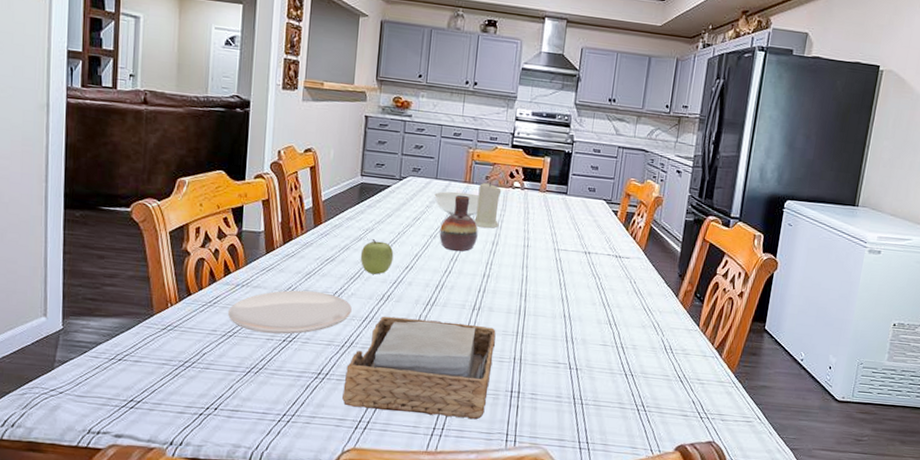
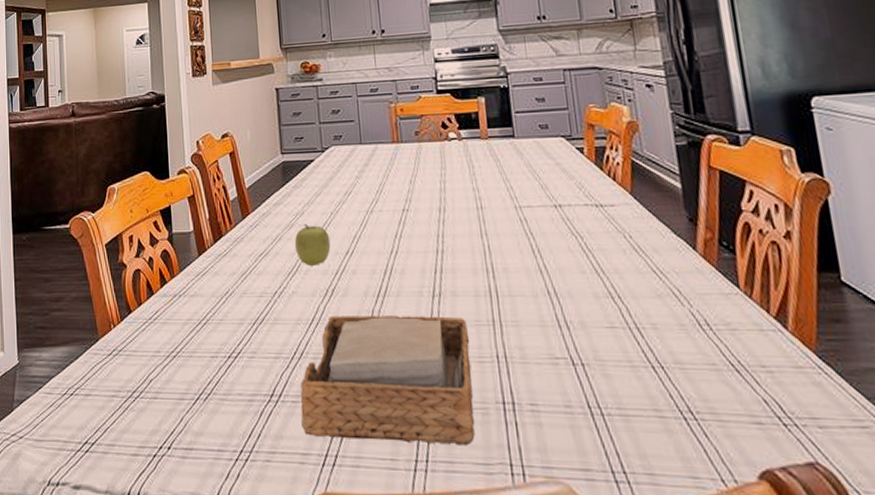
plate: present [228,290,352,334] -> none [169,294,296,350]
bowl: present [434,191,479,217] -> none [362,154,414,183]
vase: present [439,195,478,252] -> none [375,159,420,227]
candle: present [474,181,502,229] -> none [409,137,442,194]

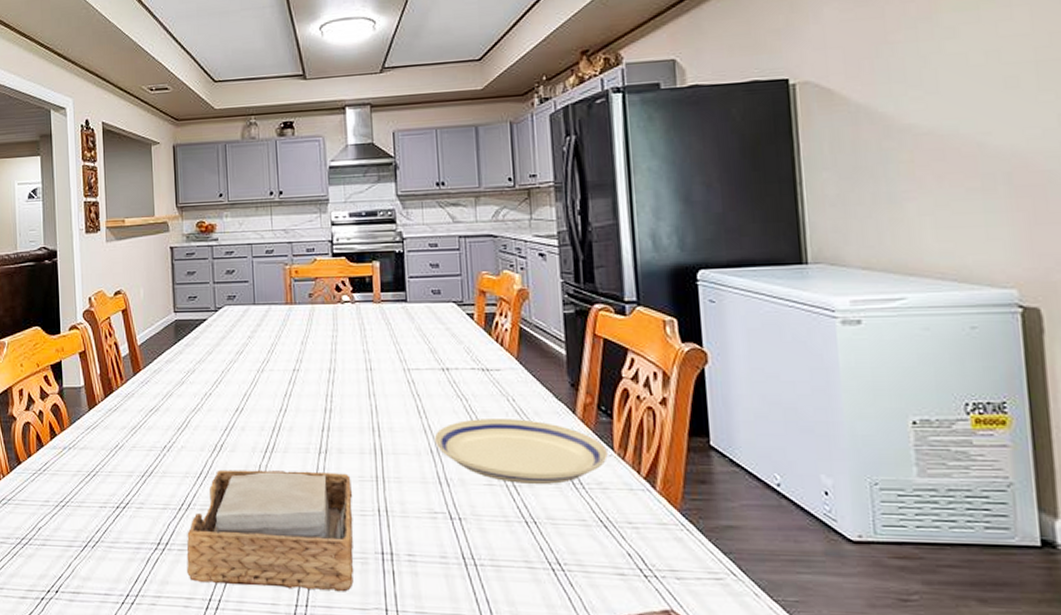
fruit: present [294,224,331,266] -> none [185,382,221,422]
plate: none [550,257,734,325] -> present [434,419,608,484]

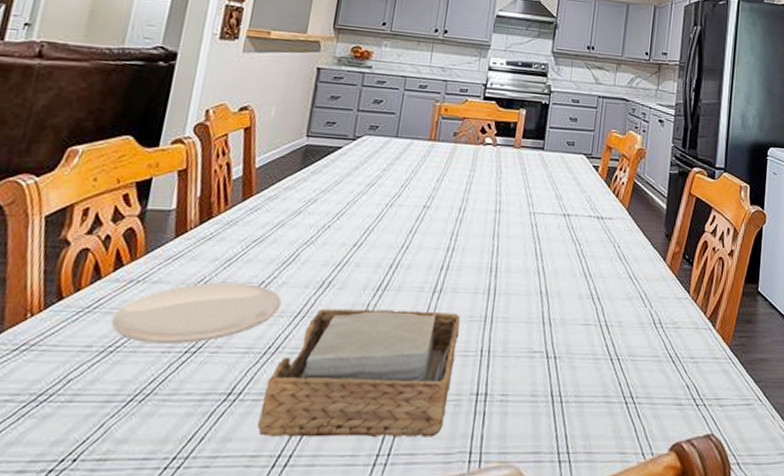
plate: none [58,448,184,501] -> present [111,282,282,345]
plate: present [434,419,608,484] -> none [545,262,685,324]

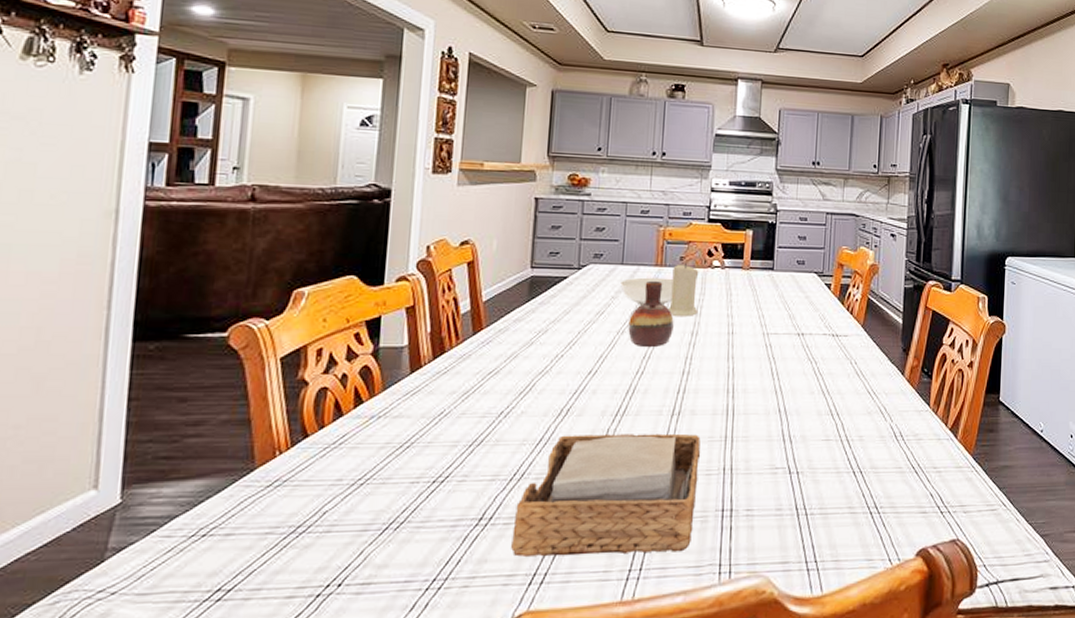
plate: present [111,282,282,345] -> none [359,414,522,476]
bowl: none [393,151,446,180] -> present [620,277,674,305]
vase: none [396,155,443,222] -> present [628,282,674,348]
candle: none [438,138,471,193] -> present [669,262,699,318]

